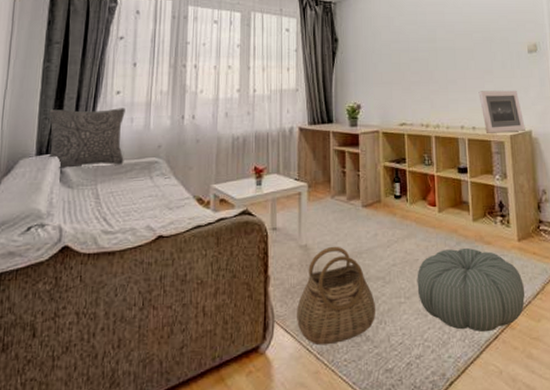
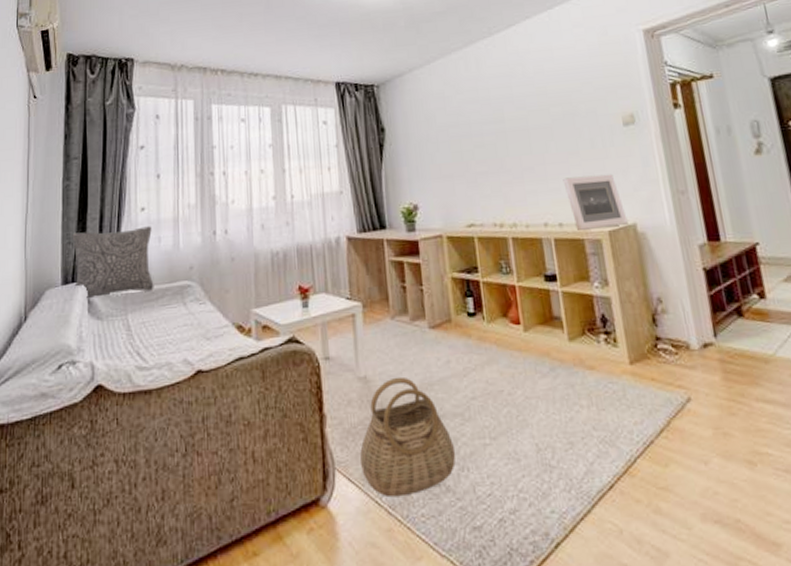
pouf: present [417,247,525,332] -> none [503,374,645,481]

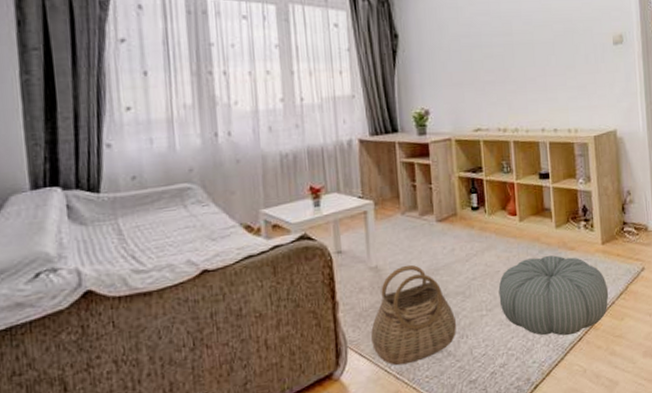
pillow: present [72,226,154,299] -> none [38,127,148,204]
pouf: none [503,374,645,481] -> present [498,255,609,336]
picture frame: present [563,174,628,230] -> none [560,87,610,135]

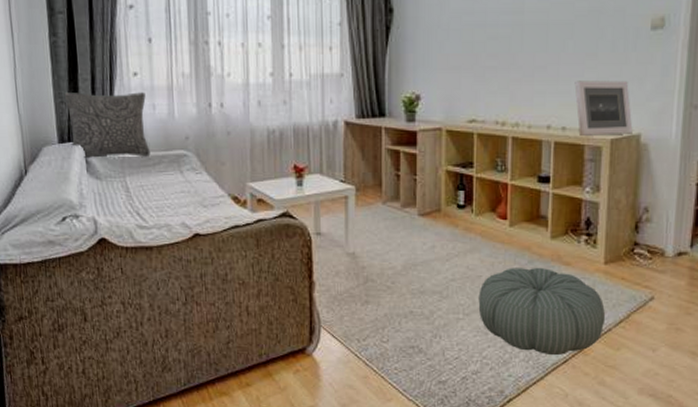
pillow: none [38,127,148,204] -> present [64,92,151,159]
basket: present [370,264,456,366] -> none [343,256,430,353]
picture frame: none [560,87,610,135] -> present [574,80,633,136]

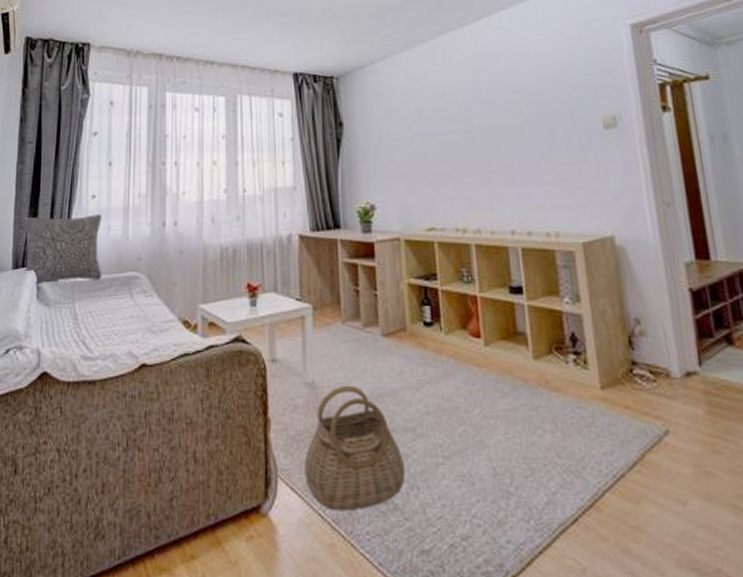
basket: none [343,256,430,353] -> present [303,385,405,512]
pouf: present [478,267,606,356] -> none [458,394,615,513]
picture frame: present [574,80,633,136] -> none [534,180,605,240]

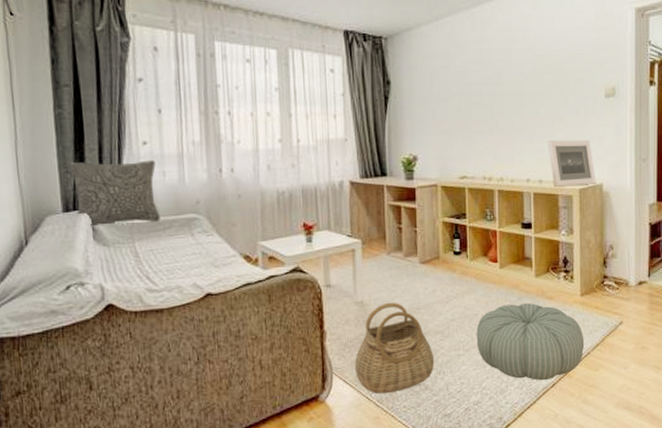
pouf: none [458,394,615,513] -> present [476,302,585,381]
picture frame: none [534,180,605,240] -> present [547,139,596,187]

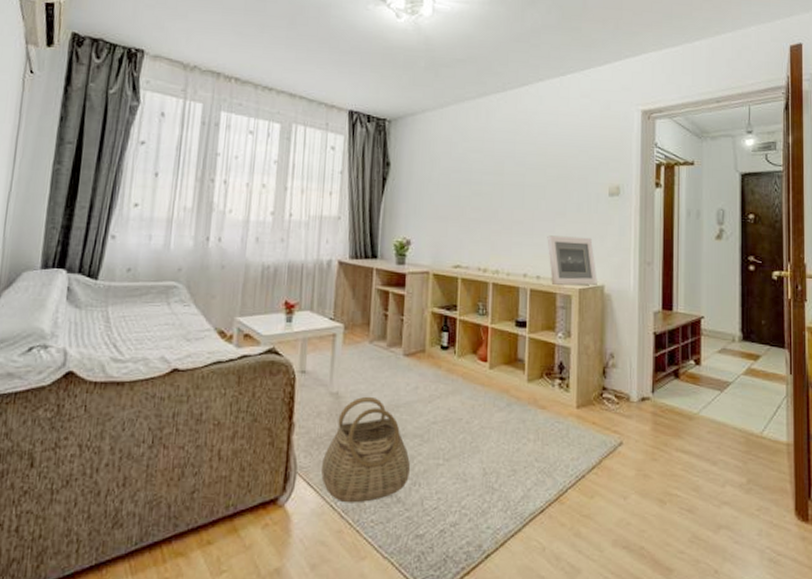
pillow: present [69,160,161,227] -> none [54,218,144,287]
pouf: present [476,302,585,381] -> none [458,410,579,505]

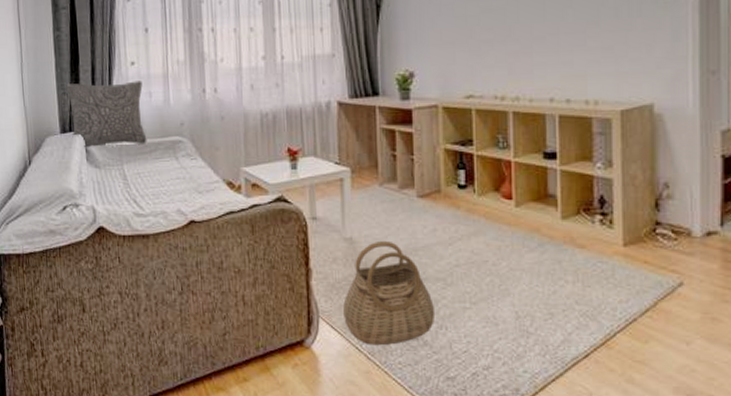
pillow: none [54,218,144,287] -> present [66,81,147,148]
picture frame: present [547,235,597,286] -> none [577,48,644,108]

